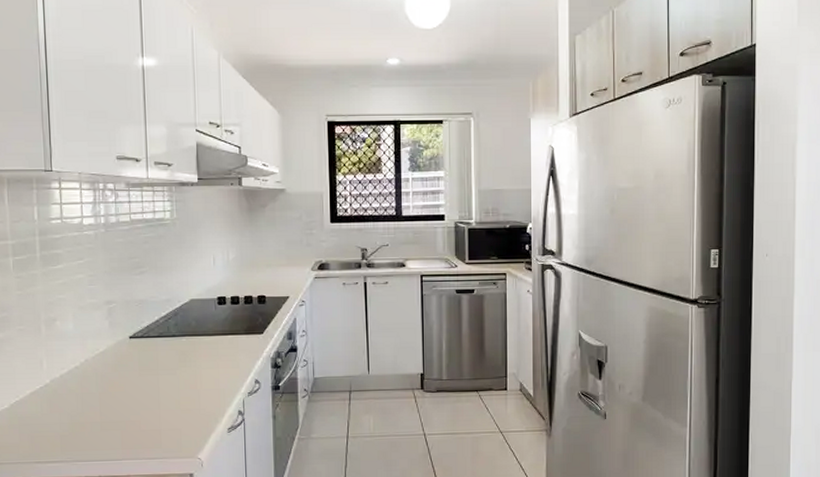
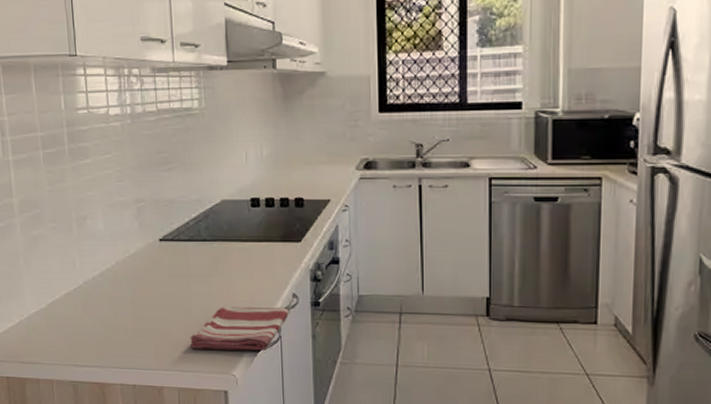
dish towel: none [156,392,253,438] -> present [189,305,290,351]

